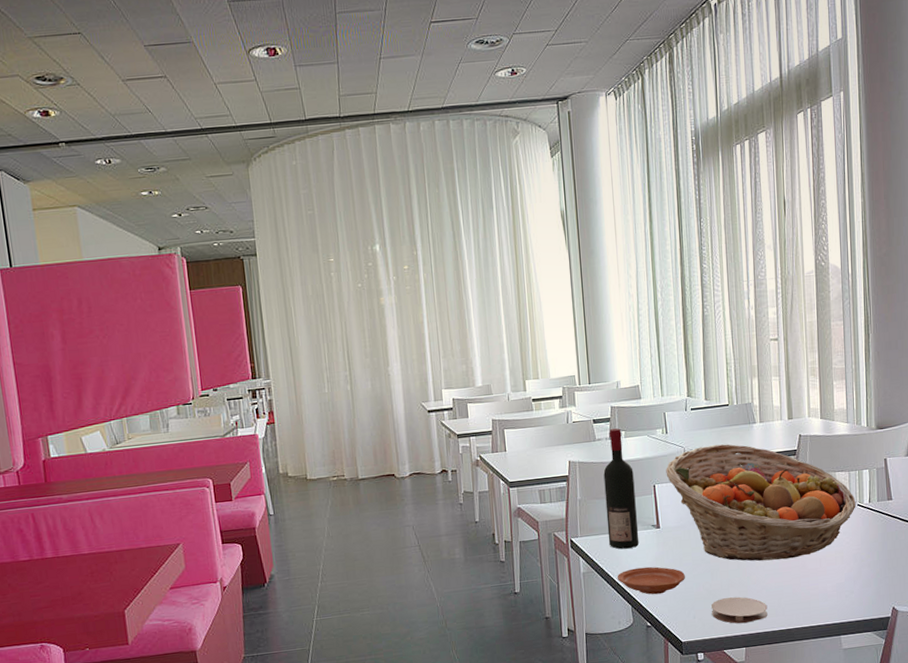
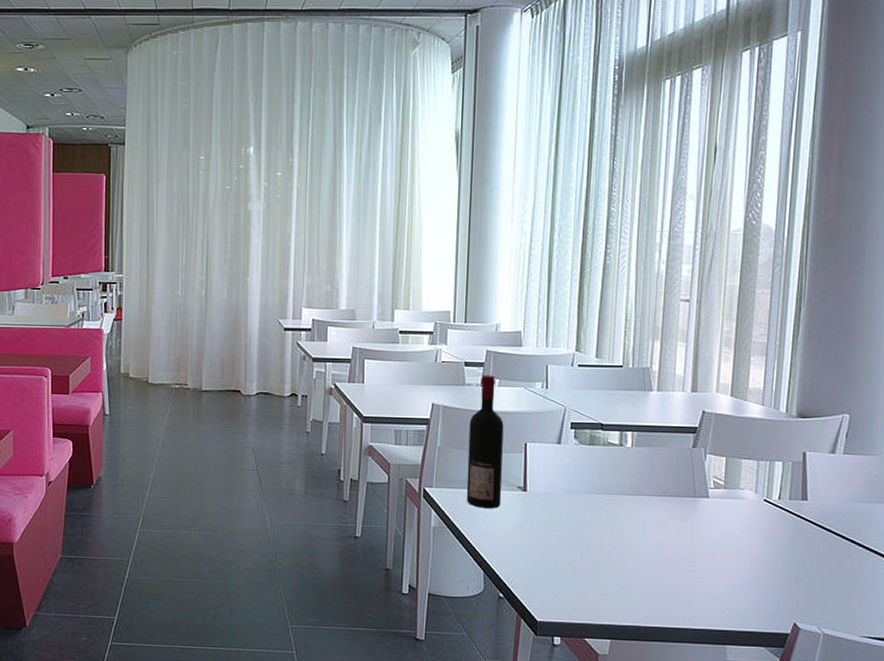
plate: present [618,566,685,595] -> none [472,531,549,564]
fruit basket: present [666,444,856,561] -> none [541,408,763,549]
coaster: present [710,596,768,624] -> none [575,580,642,613]

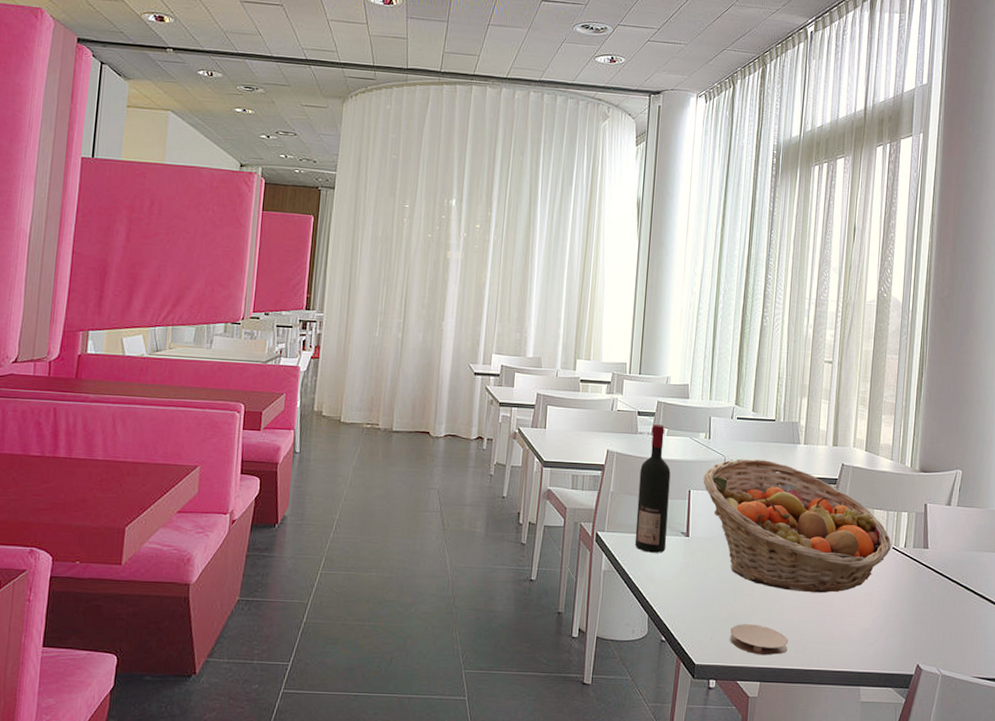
fruit basket: none [541,408,763,549] -> present [703,458,891,593]
coaster: none [575,580,642,613] -> present [729,624,788,656]

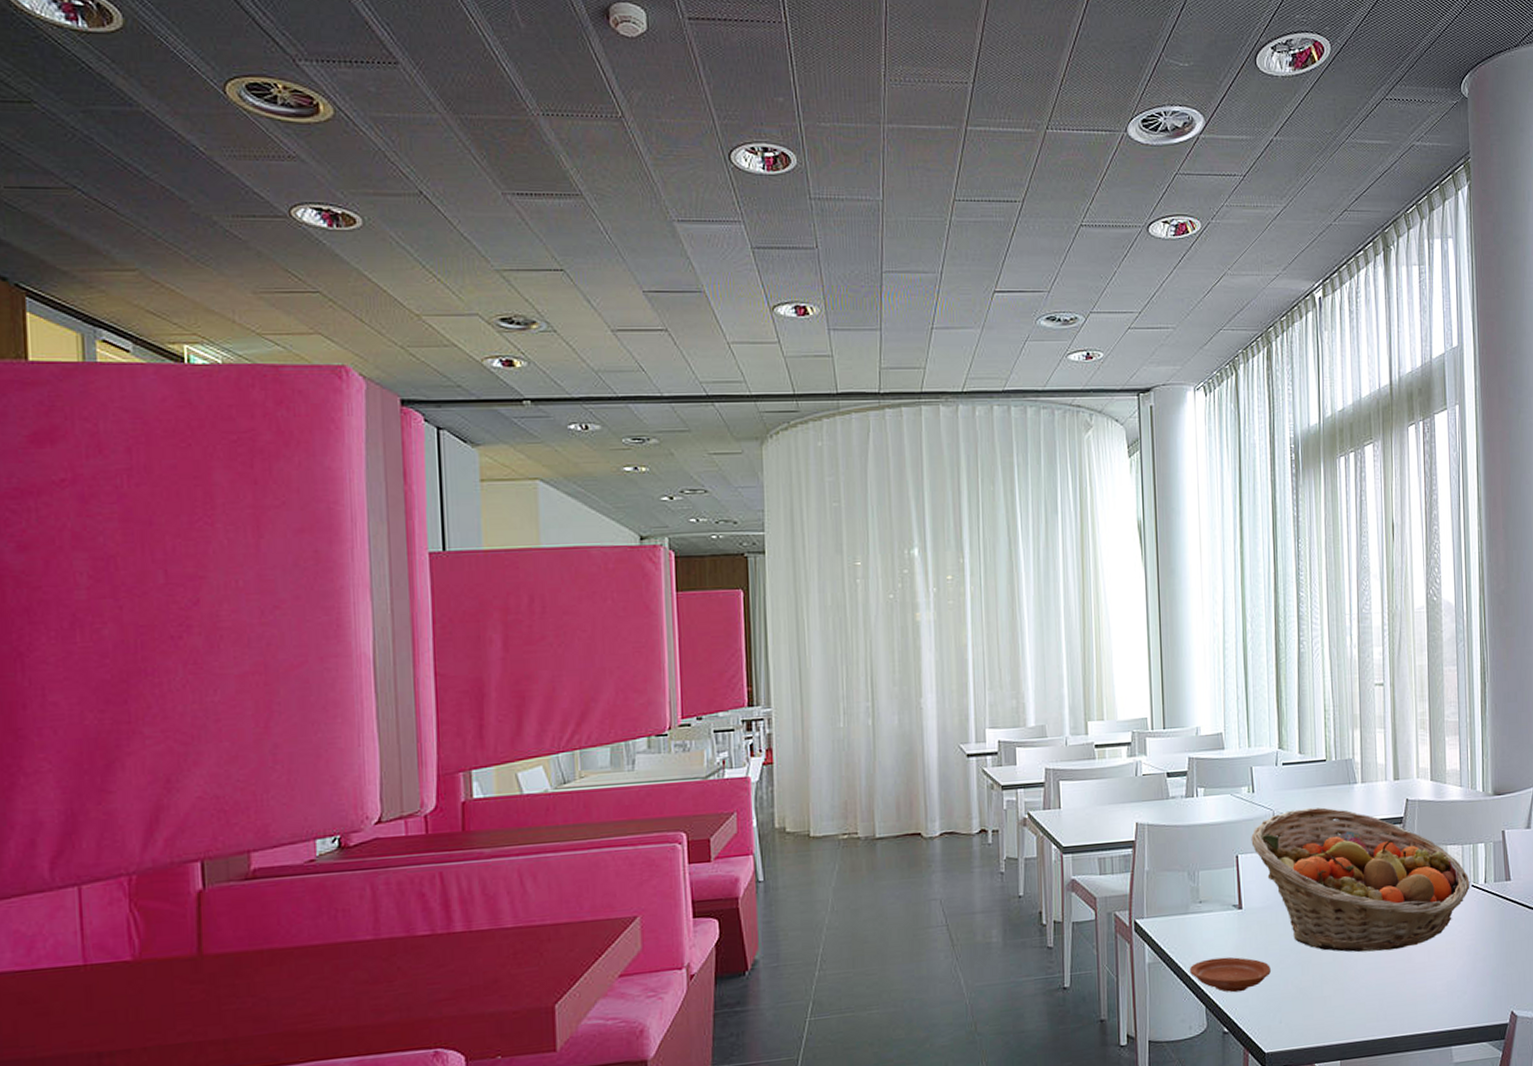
wine bottle: present [634,424,671,553] -> none [1177,784,1218,935]
plate: none [638,575,708,608] -> present [1190,956,1271,993]
coaster: present [729,624,788,656] -> none [1300,996,1367,1031]

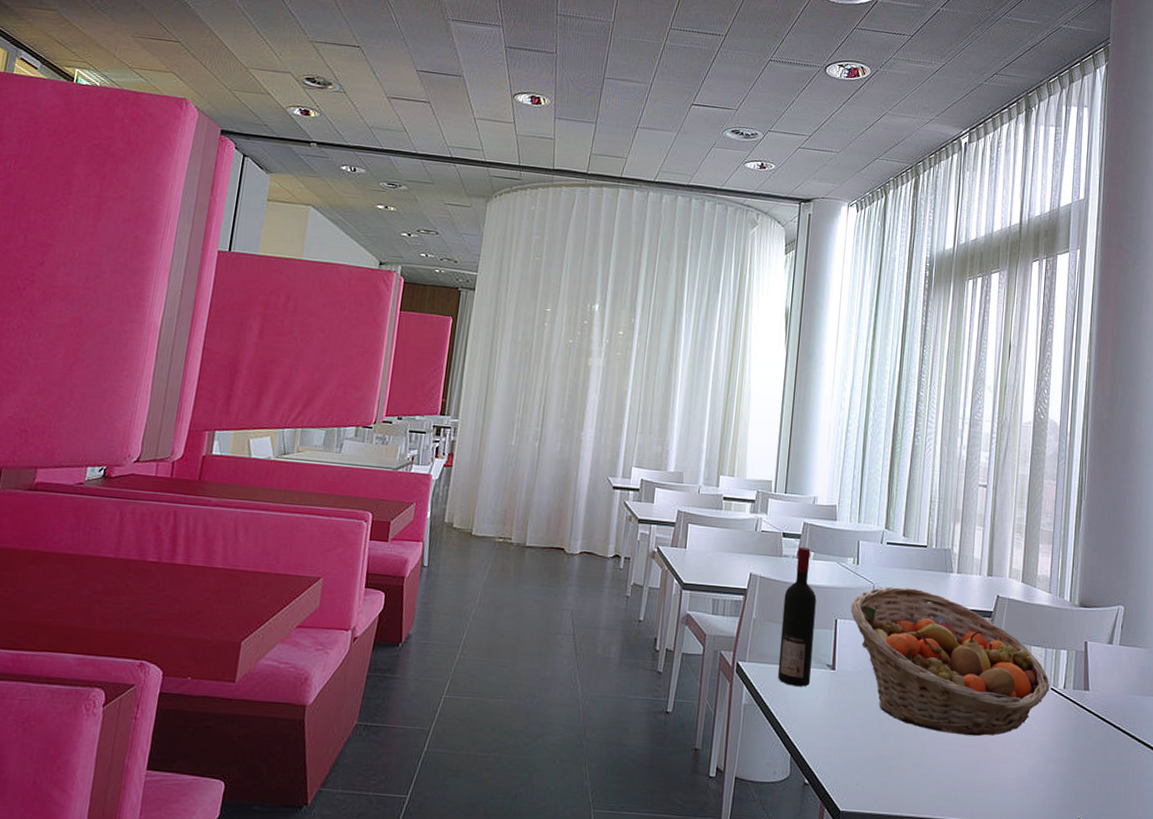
wine bottle: none [1177,784,1218,935] -> present [777,547,817,687]
plate: present [1190,956,1271,993] -> none [781,710,855,748]

